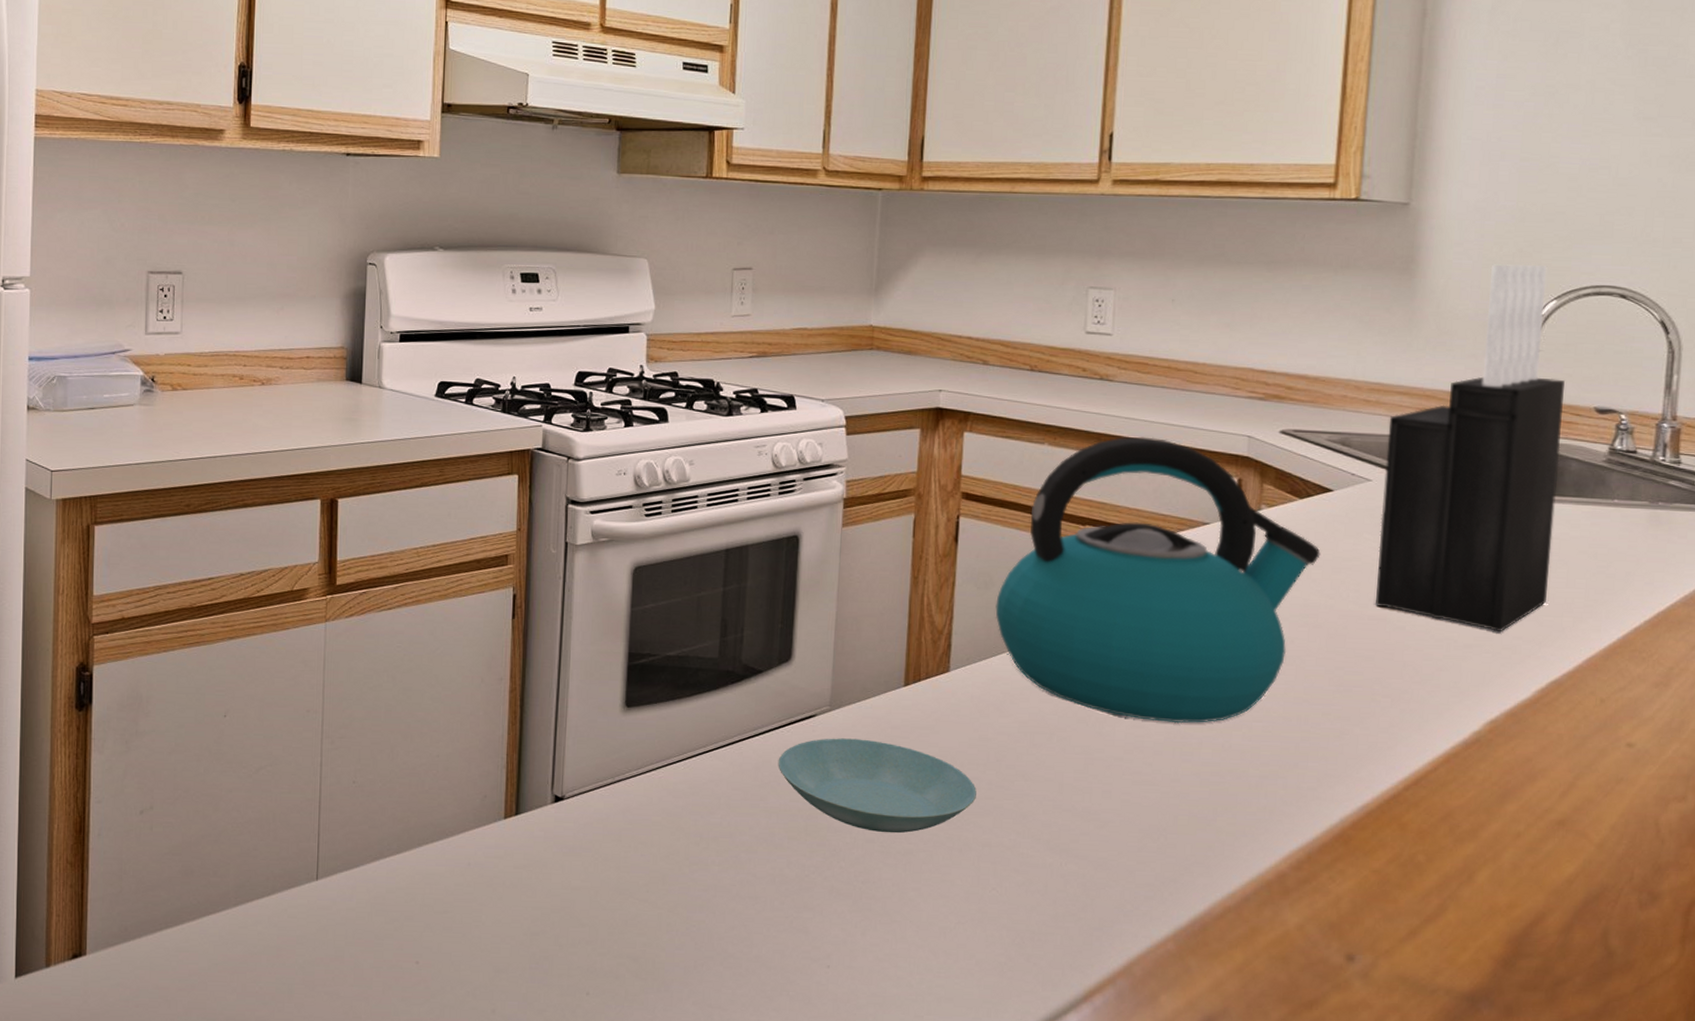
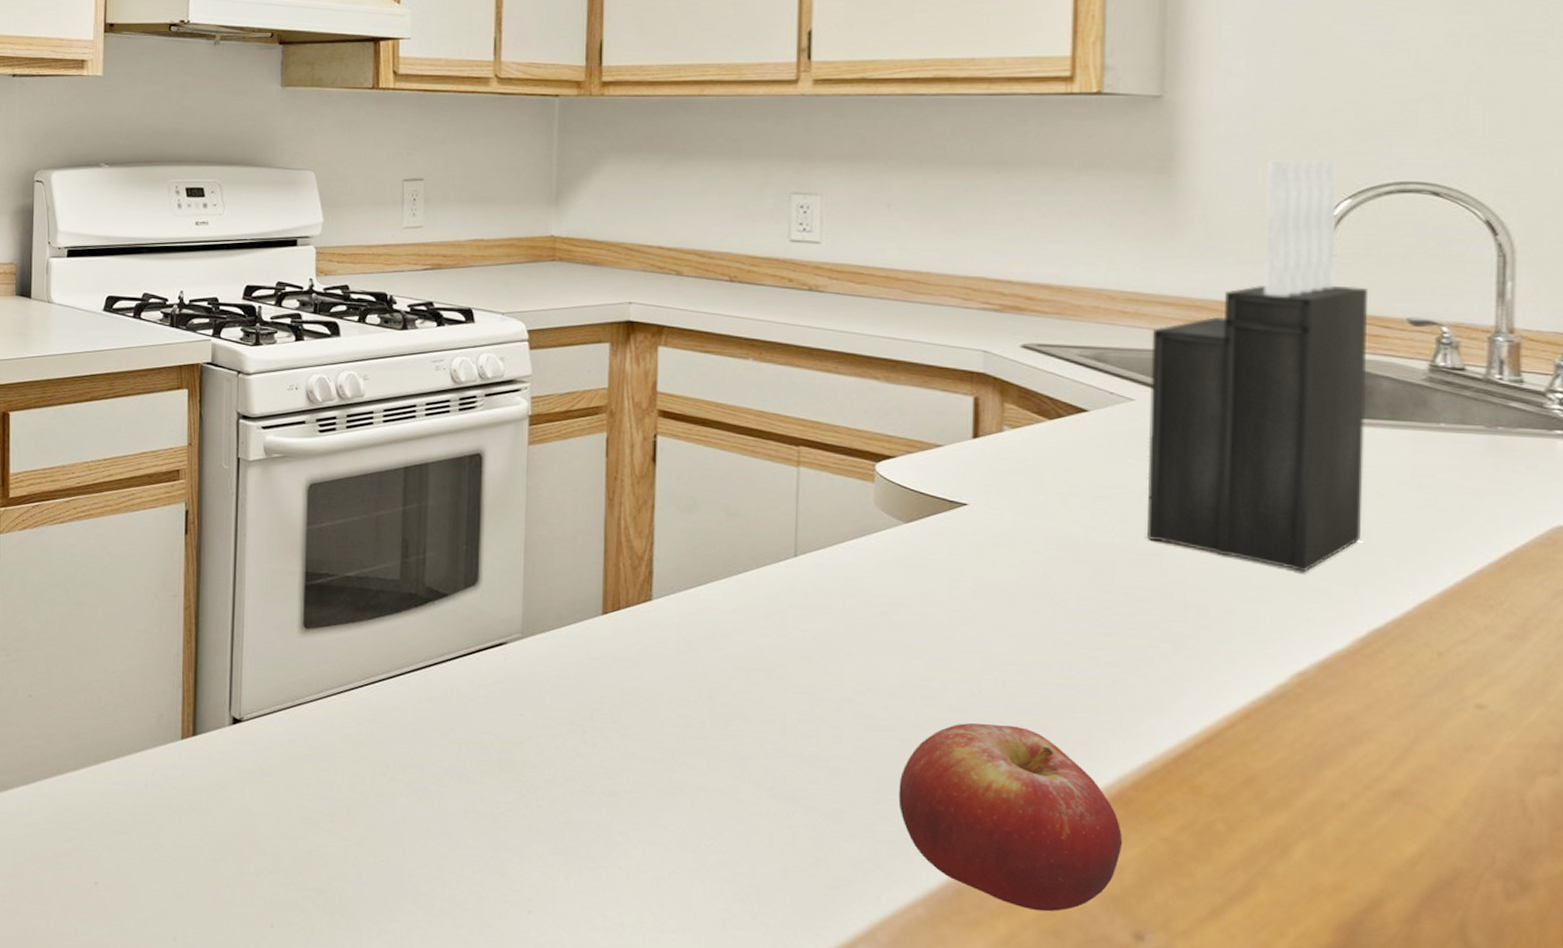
saucer: present [778,738,977,834] -> none [467,667,688,772]
kettle: present [995,436,1321,724] -> none [701,351,1077,665]
fruit: none [1157,774,1342,940] -> present [898,722,1123,912]

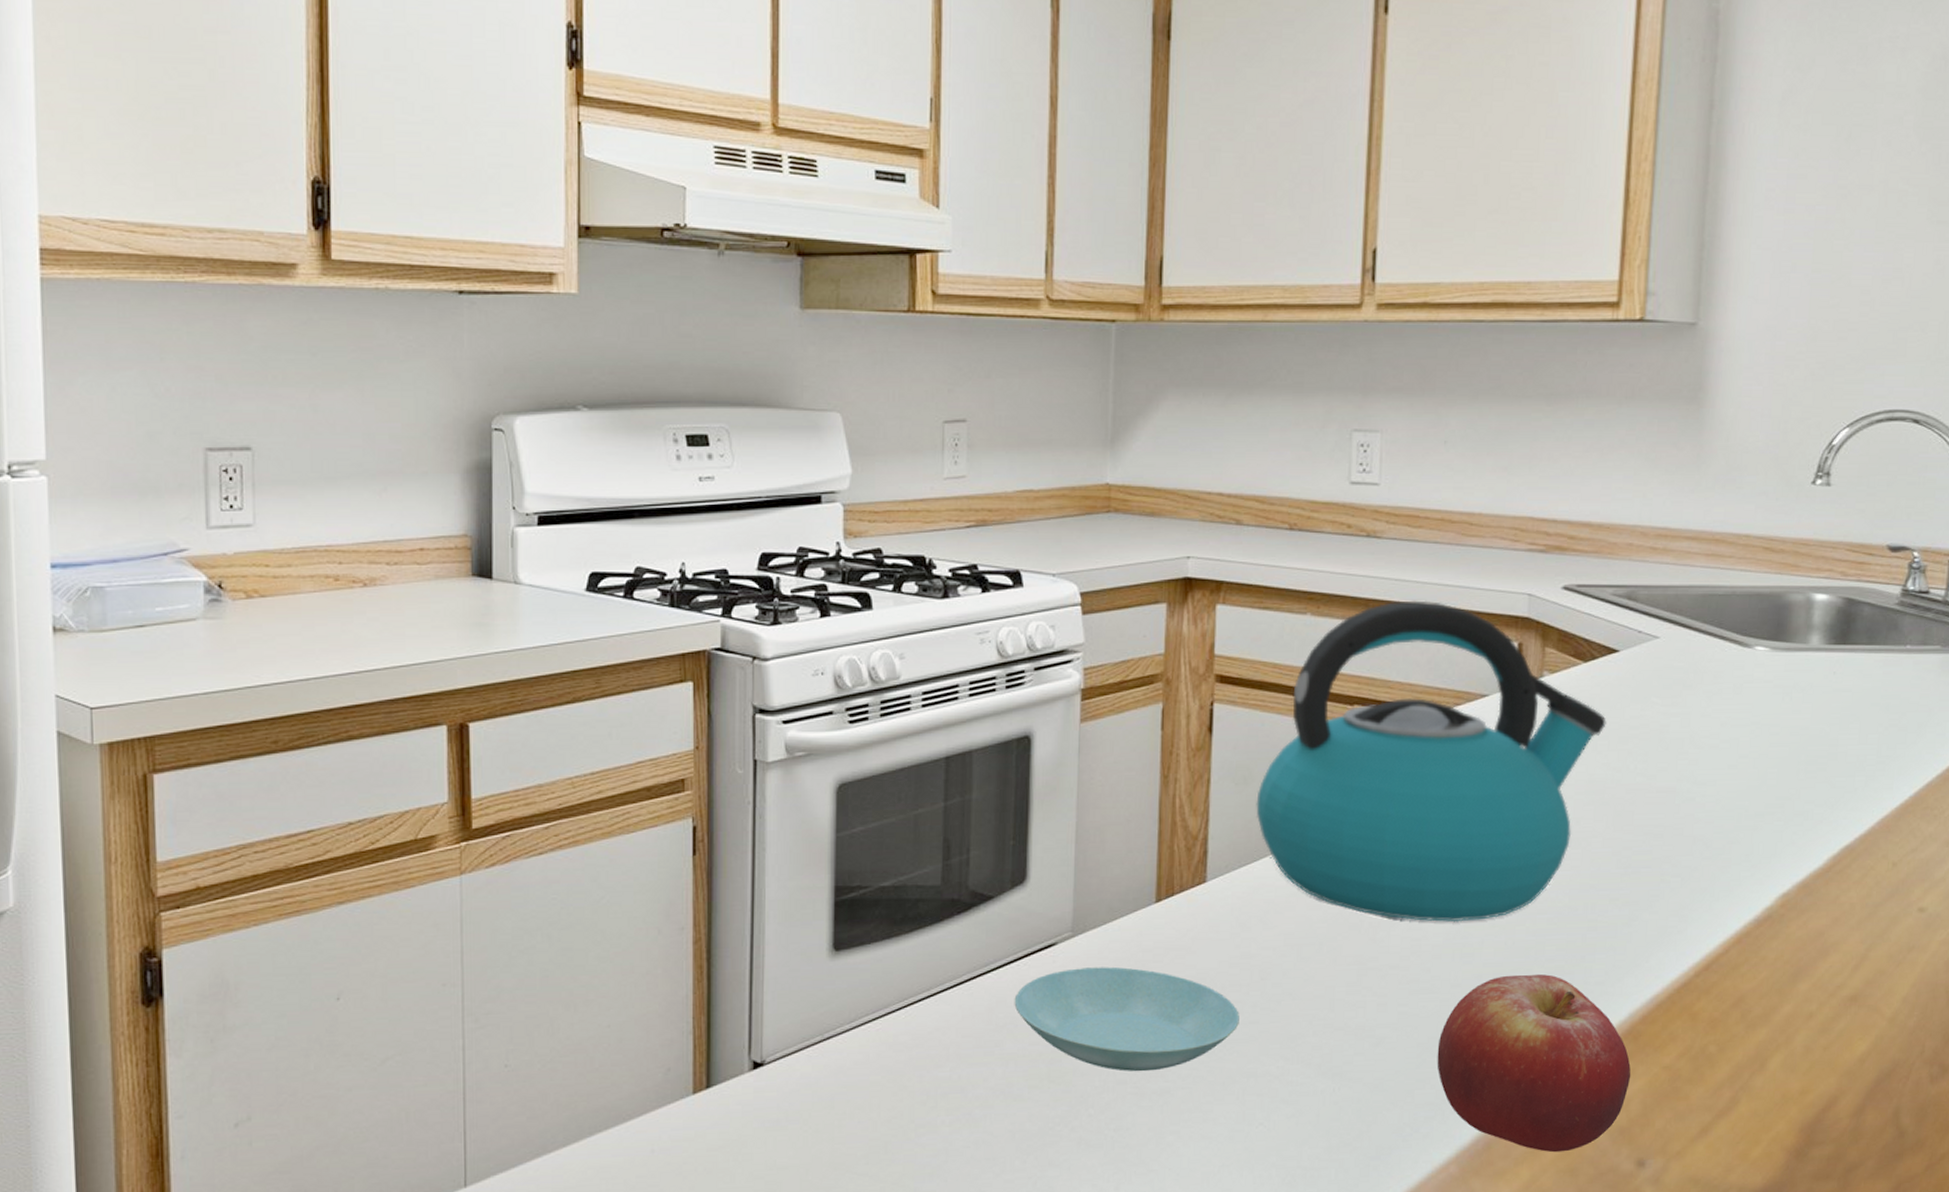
saucer: none [467,667,688,772] -> present [1014,966,1240,1072]
kettle: none [701,351,1077,665] -> present [1256,600,1606,922]
knife block: present [1147,159,1367,572] -> none [1664,388,1857,798]

